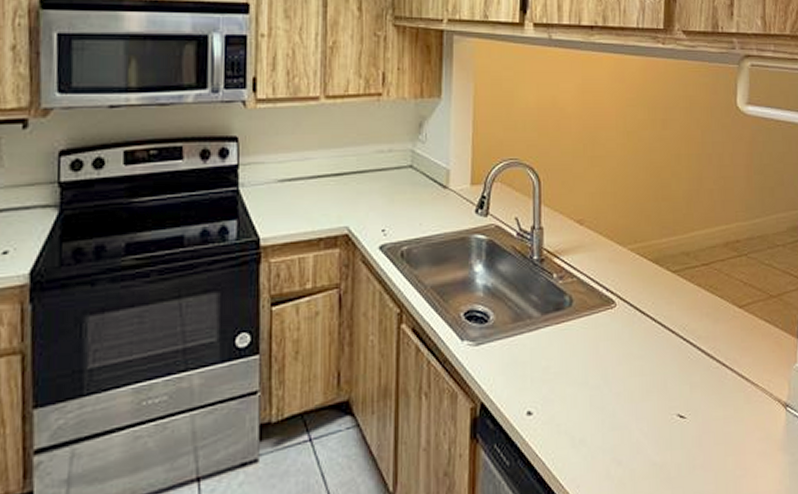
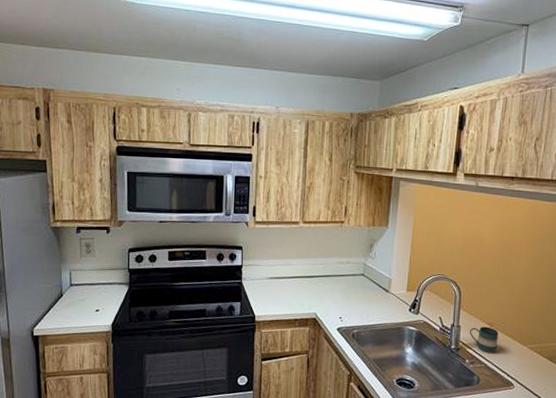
mug: none [555,225,591,262] -> present [470,326,498,354]

